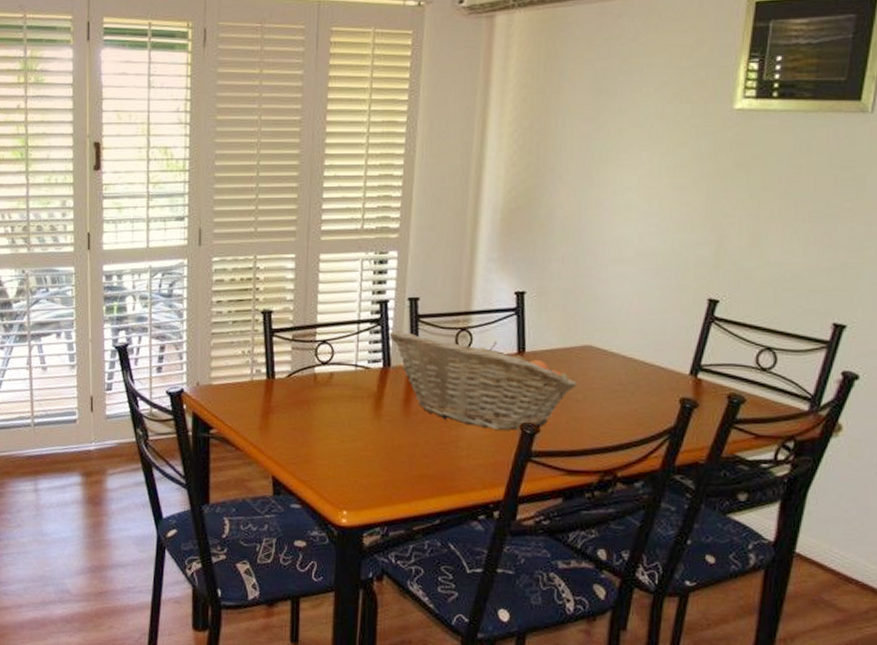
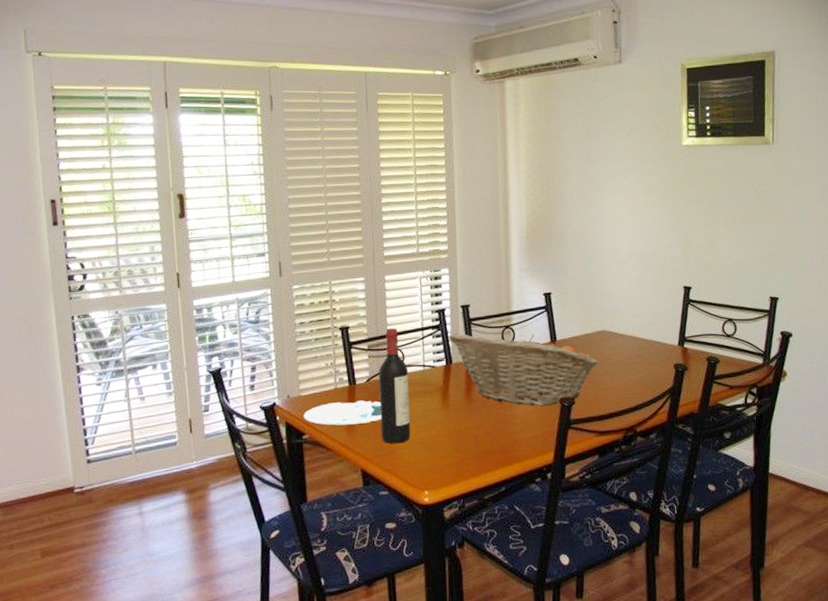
plate: none [213,396,301,425] -> present [303,400,382,426]
wine bottle: none [299,317,337,453] -> present [379,328,411,444]

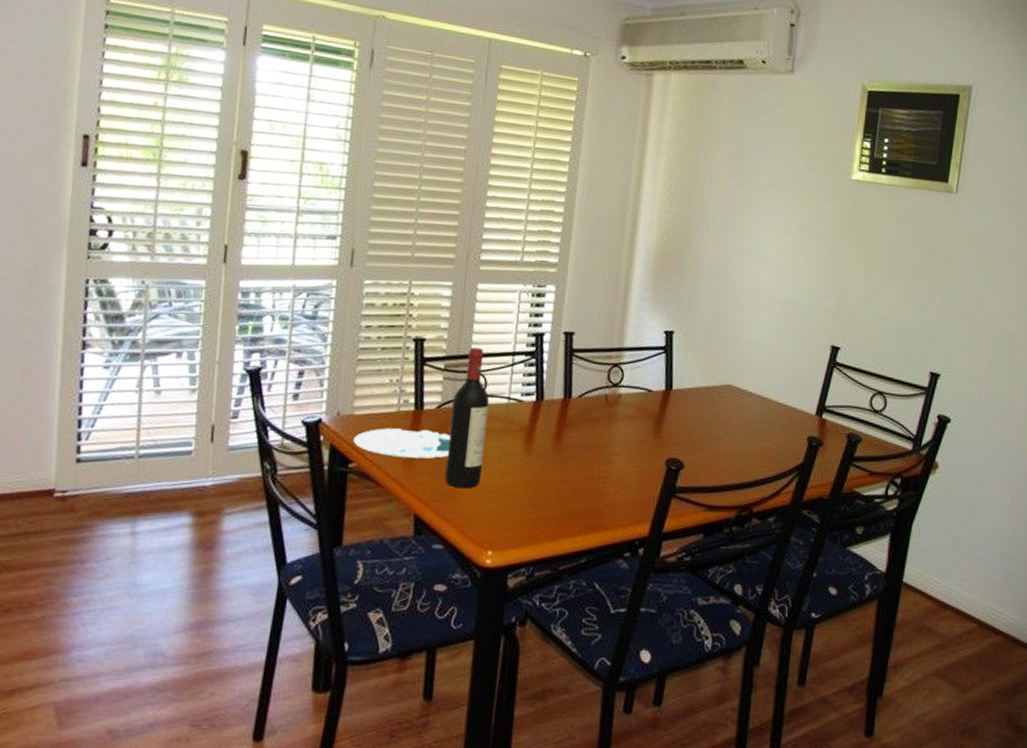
fruit basket: present [448,333,598,406] -> none [543,364,718,467]

